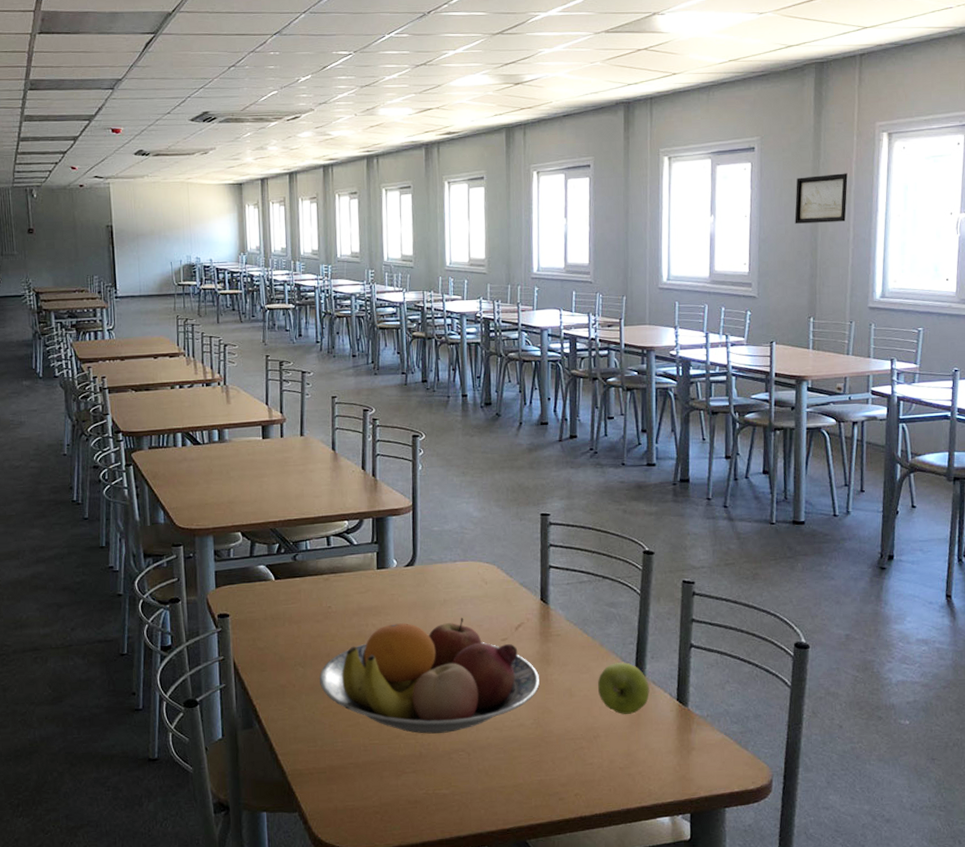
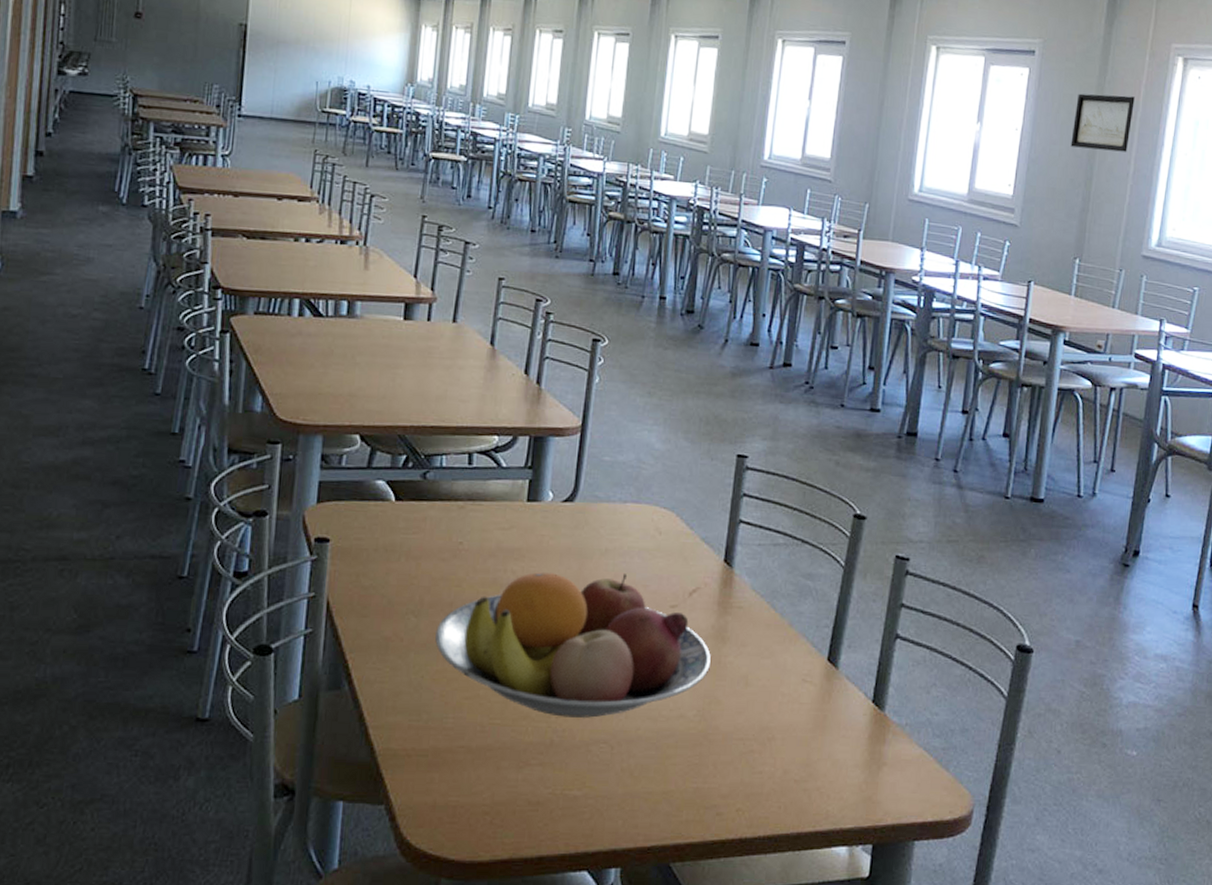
apple: present [597,662,649,714] -> none [779,649,842,714]

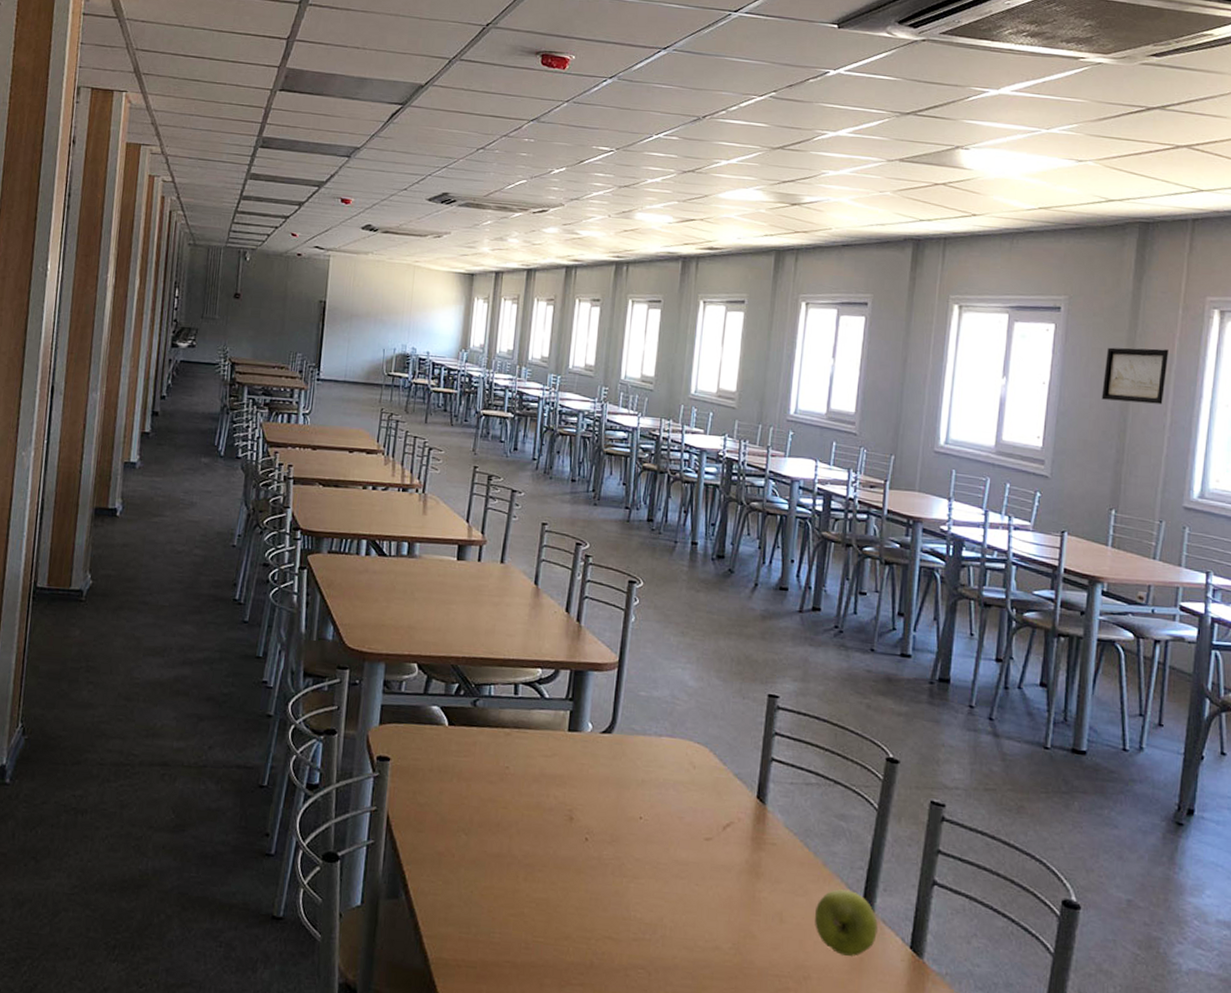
fruit bowl: present [435,572,711,718] -> none [484,799,745,943]
apple: none [779,649,842,714] -> present [814,889,878,957]

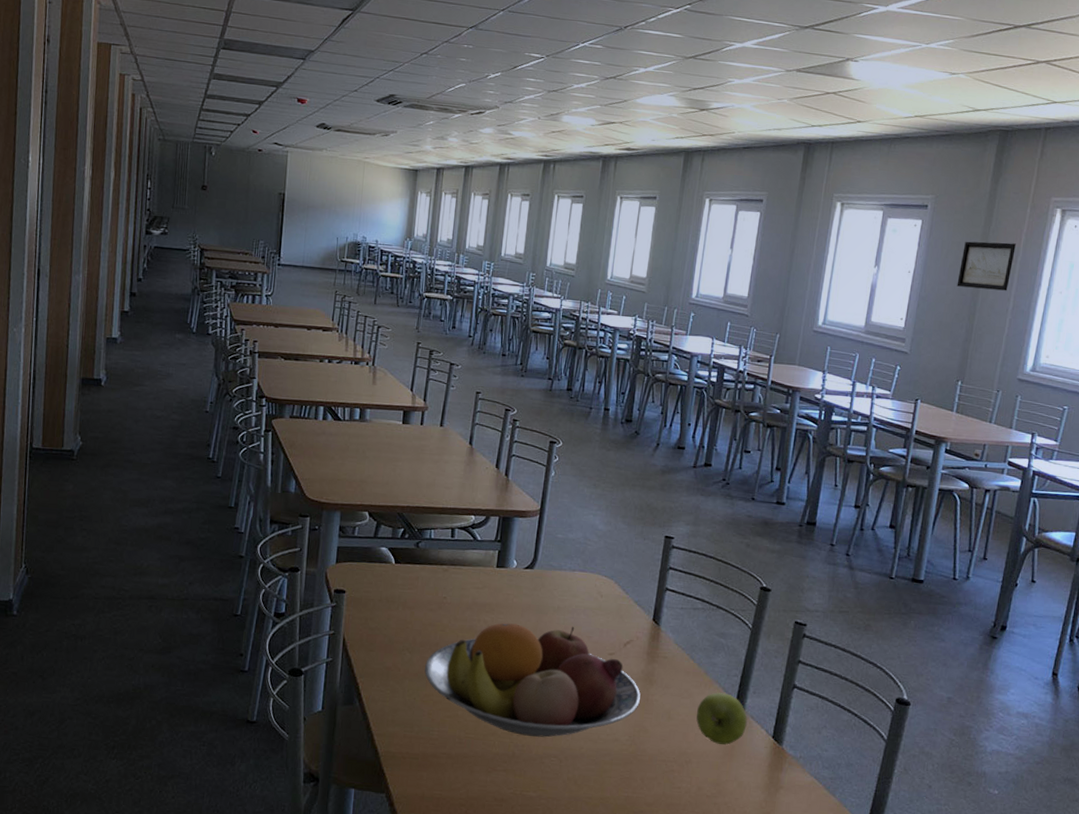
fruit bowl: none [484,799,745,943] -> present [425,623,641,737]

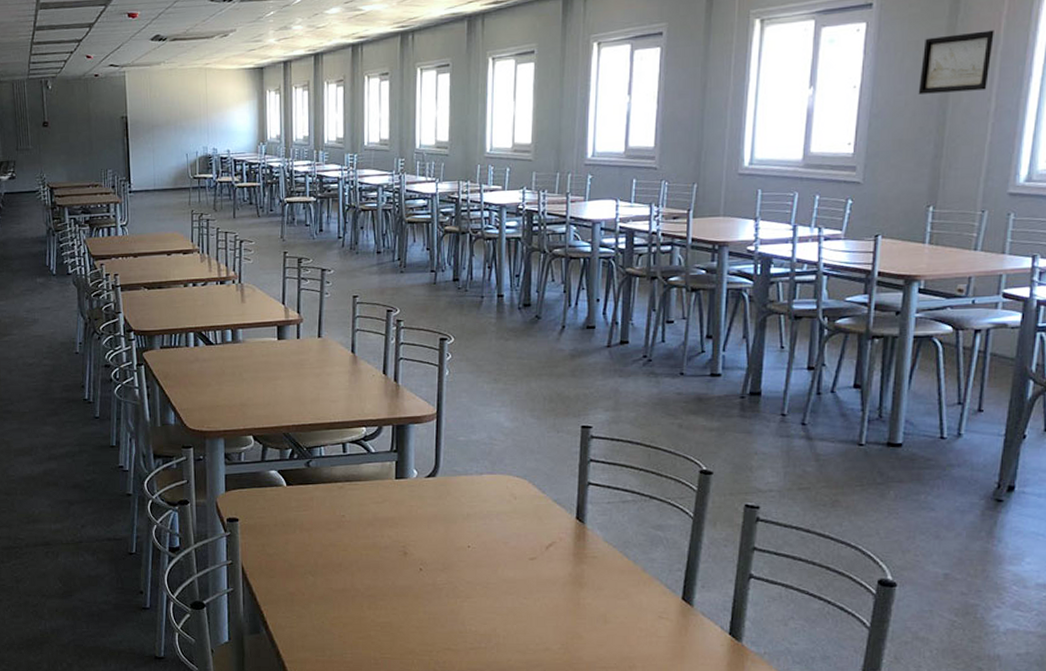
fruit bowl: present [425,623,641,737] -> none [330,533,570,652]
apple: present [696,692,747,745] -> none [636,590,697,646]

